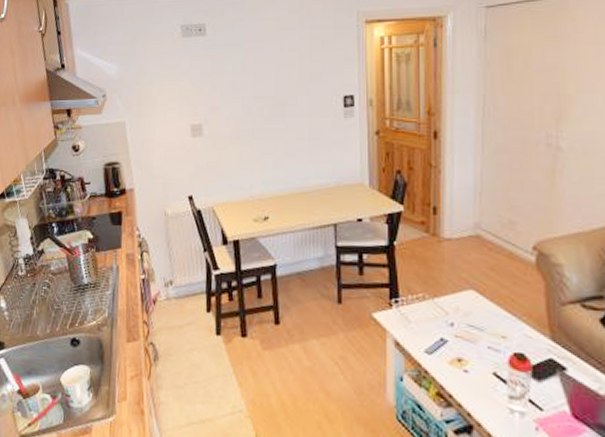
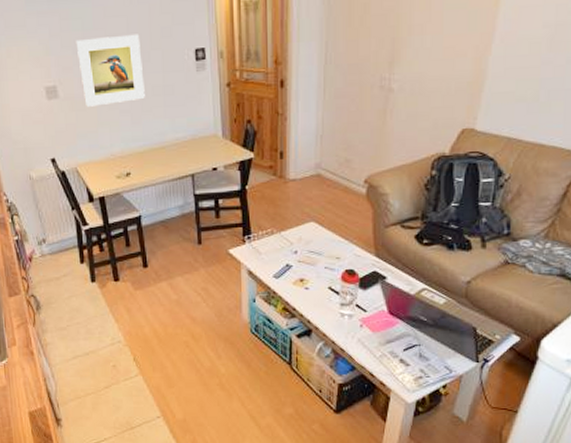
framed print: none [225,79,290,147] -> present [75,34,145,107]

